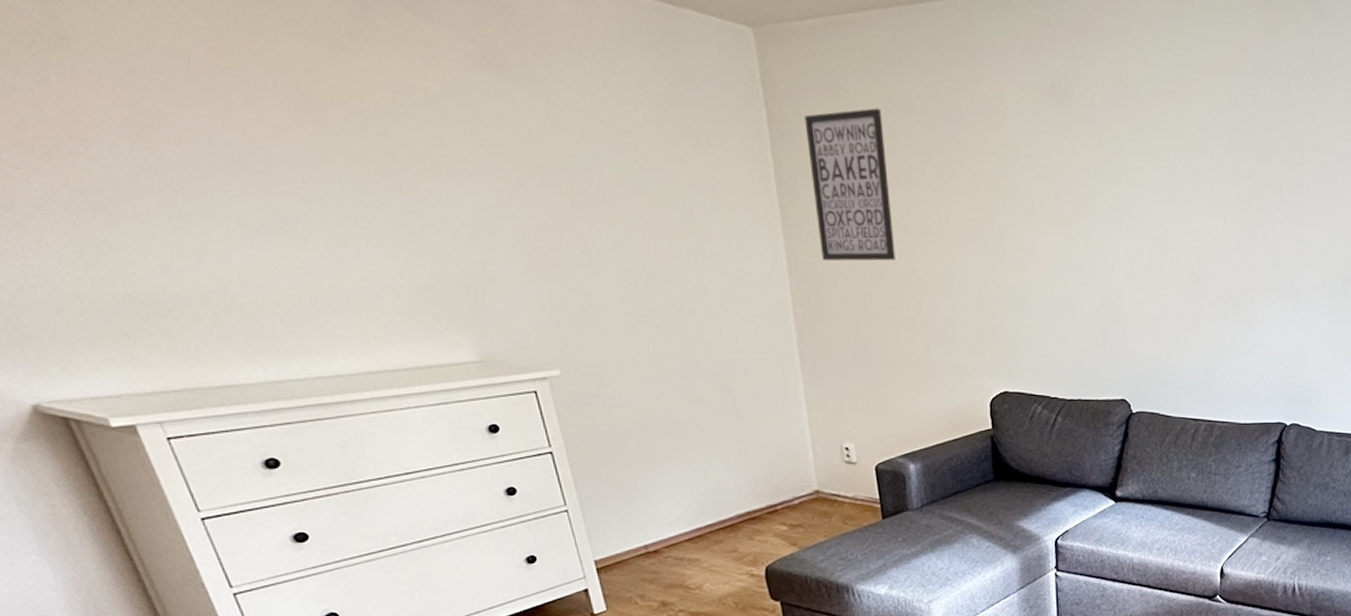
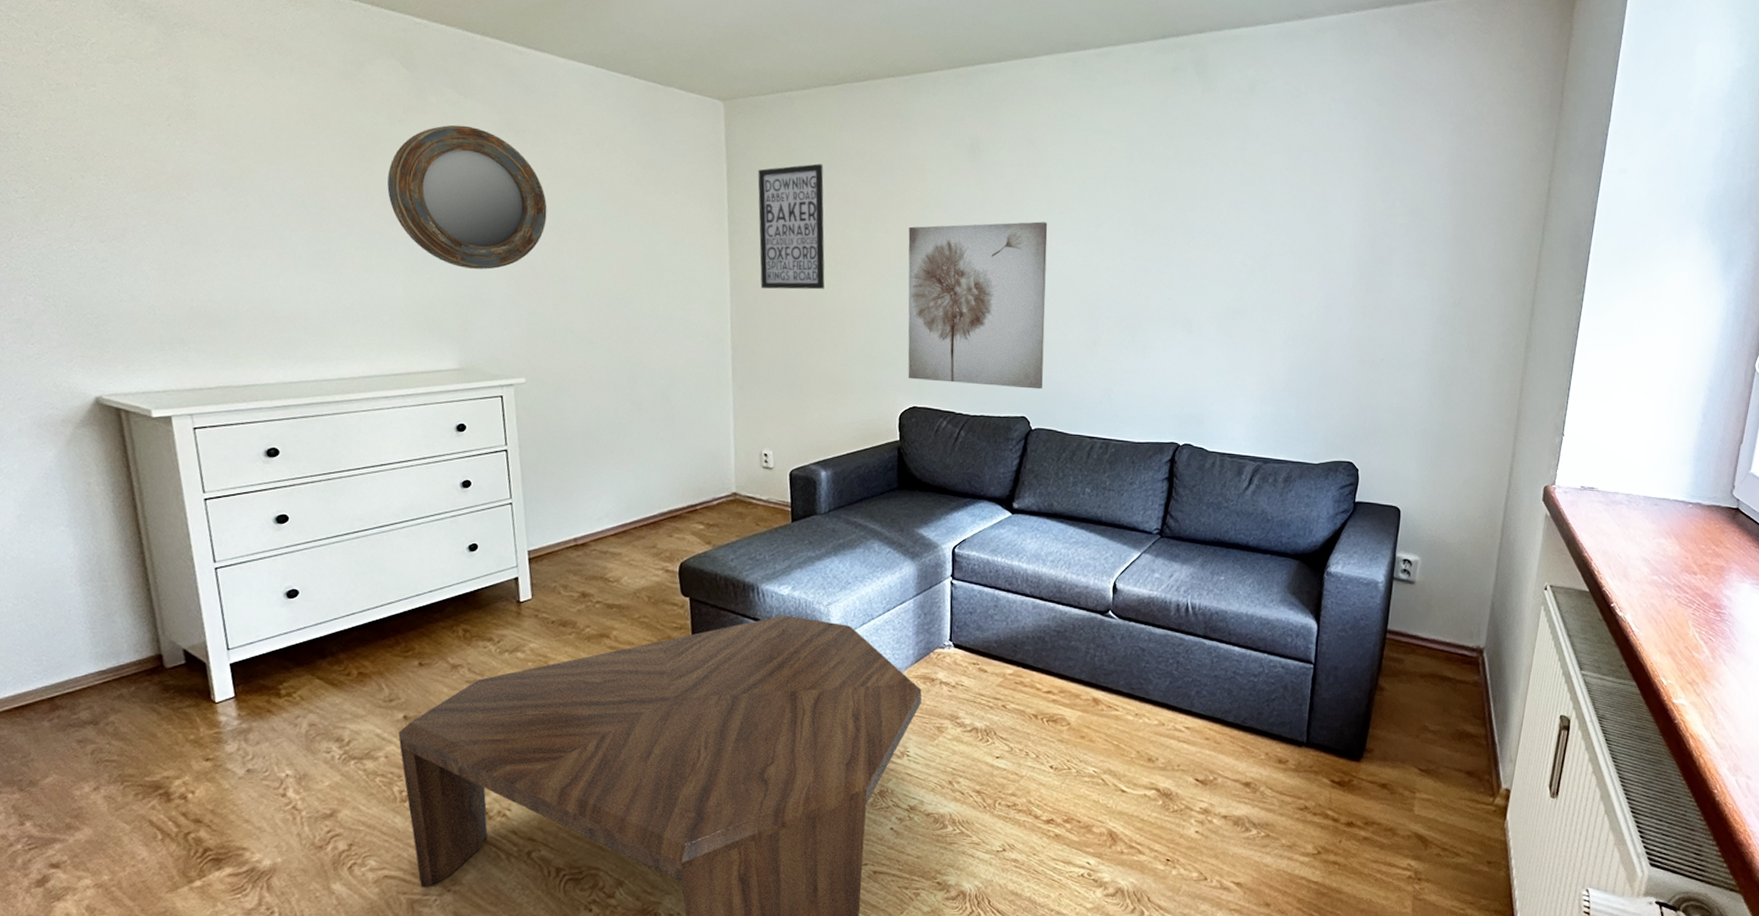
home mirror: none [343,56,555,242] -> present [387,125,547,270]
wall art: none [987,178,1144,369] -> present [907,221,1048,389]

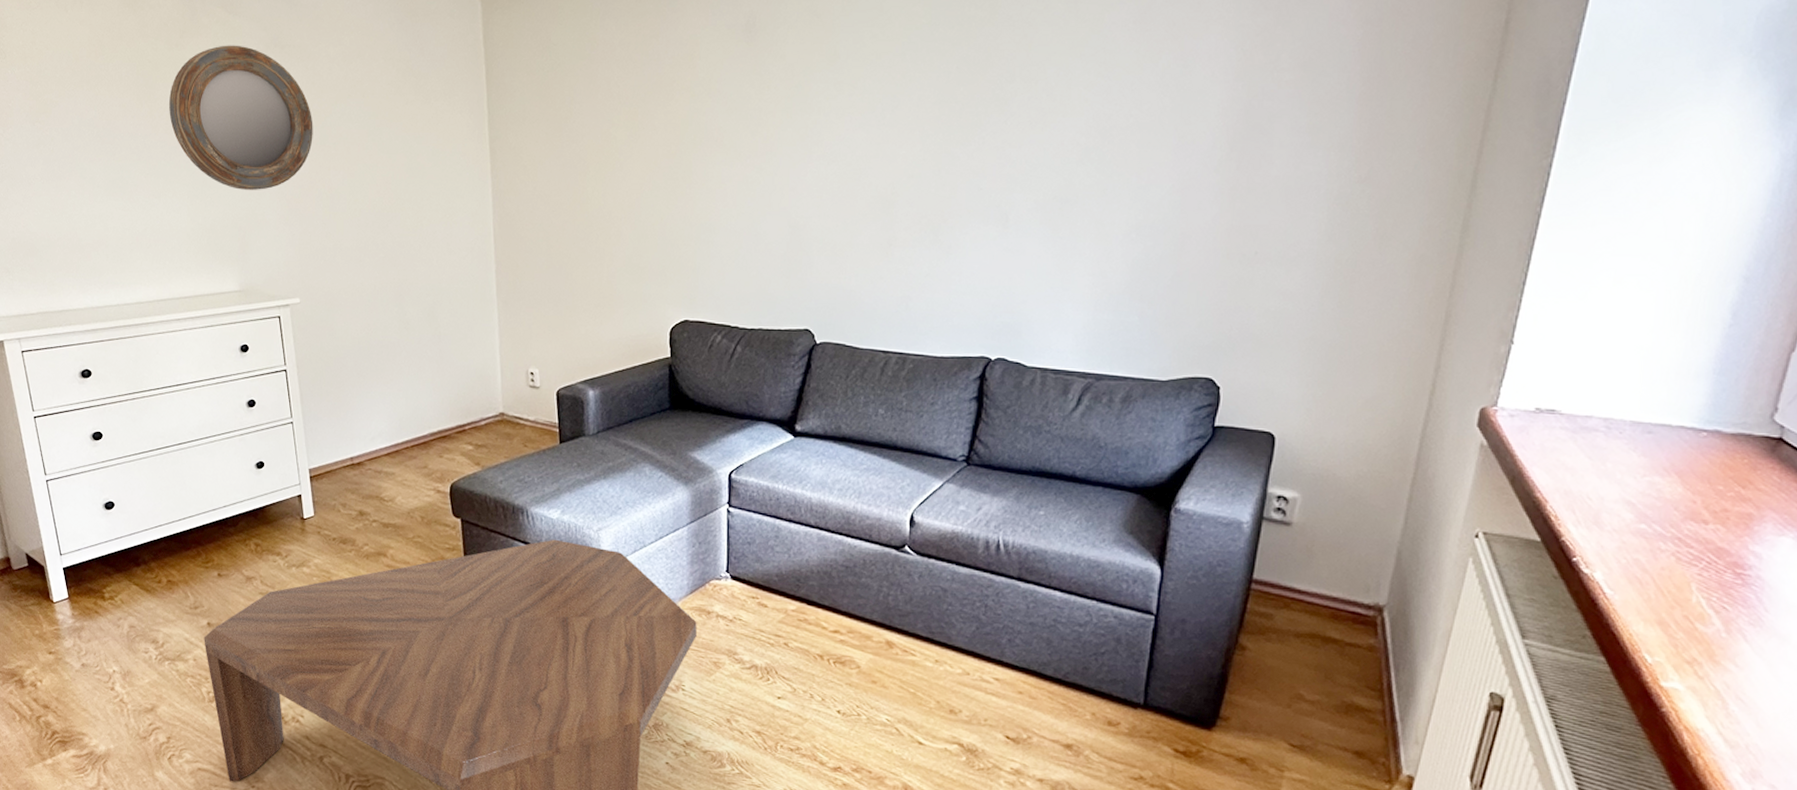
wall art: present [758,163,825,290] -> none [517,58,589,198]
wall art: present [907,221,1048,389] -> none [677,107,835,299]

